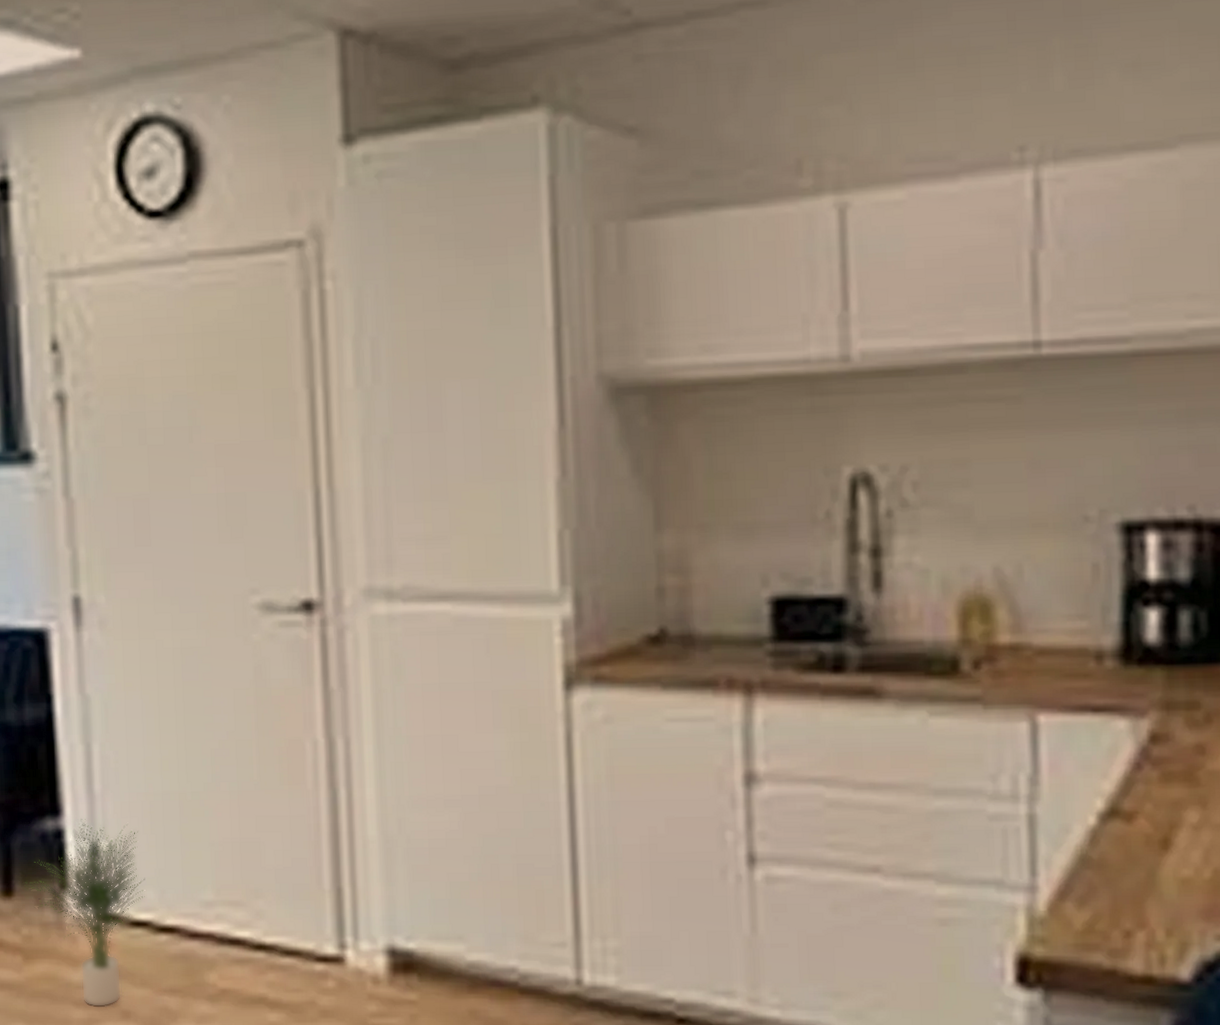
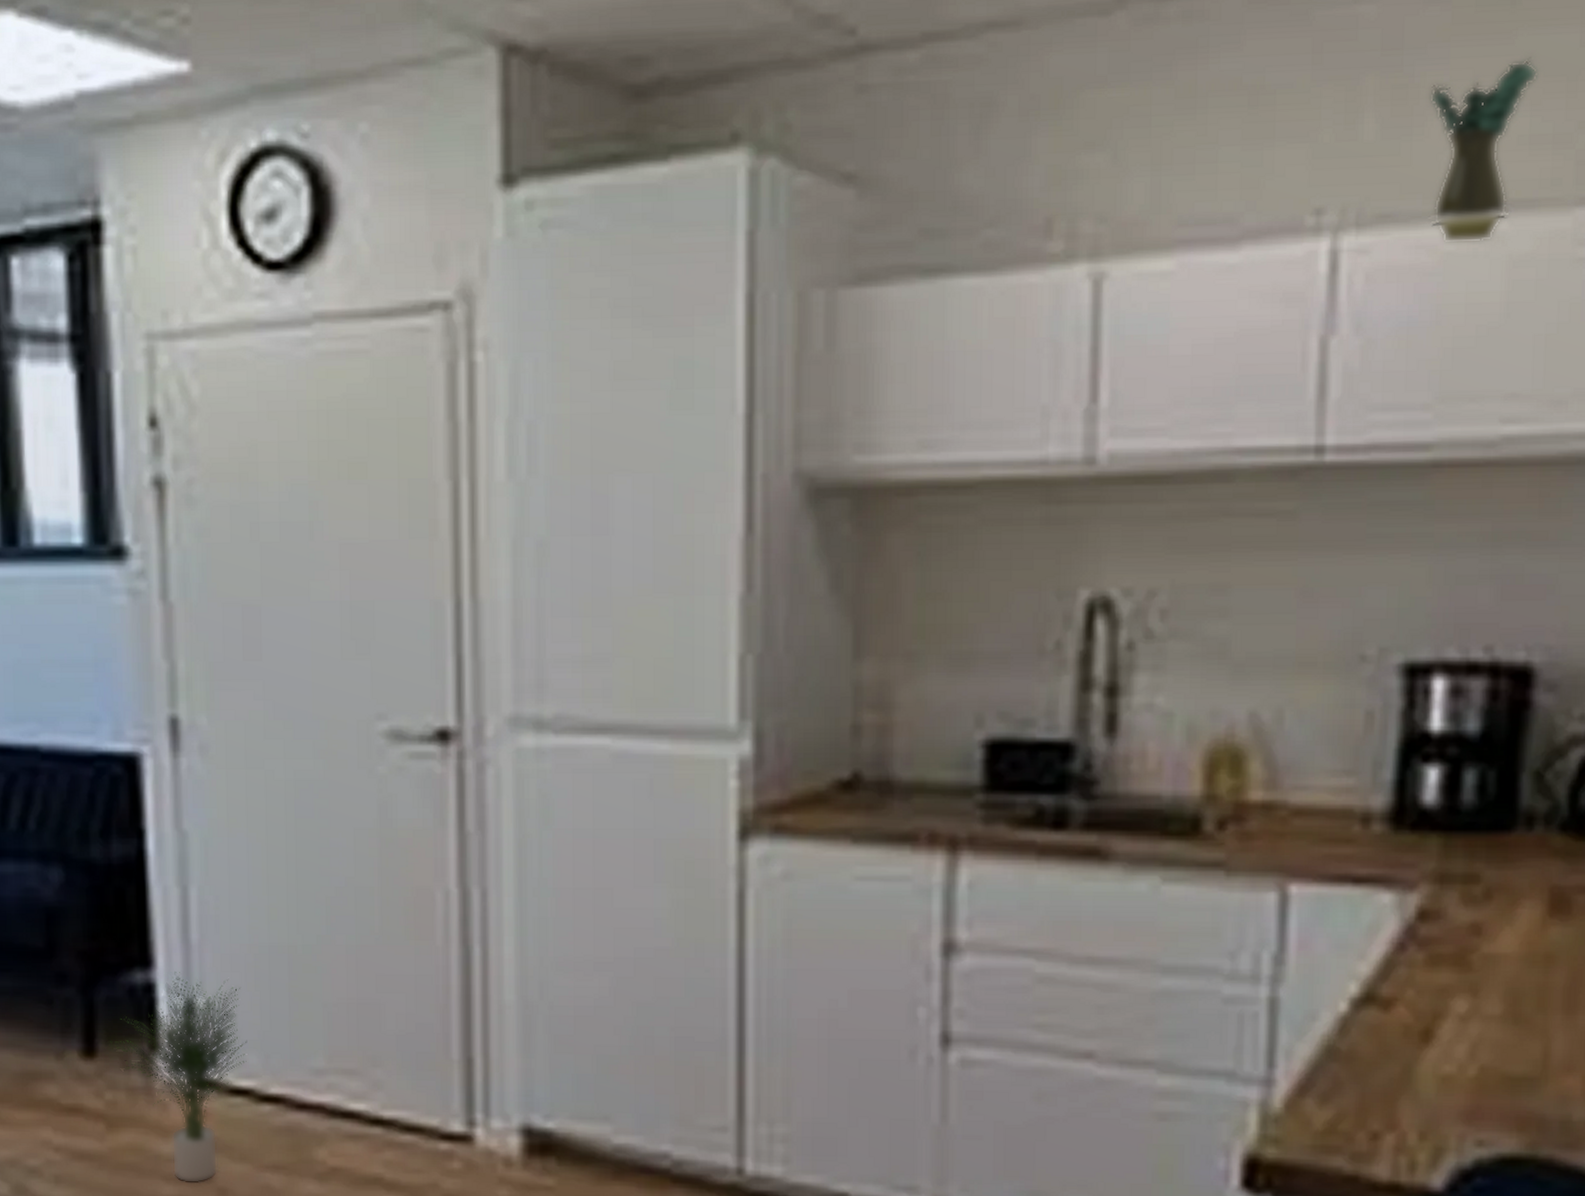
vase: none [1106,19,1194,172] -> present [1430,57,1539,244]

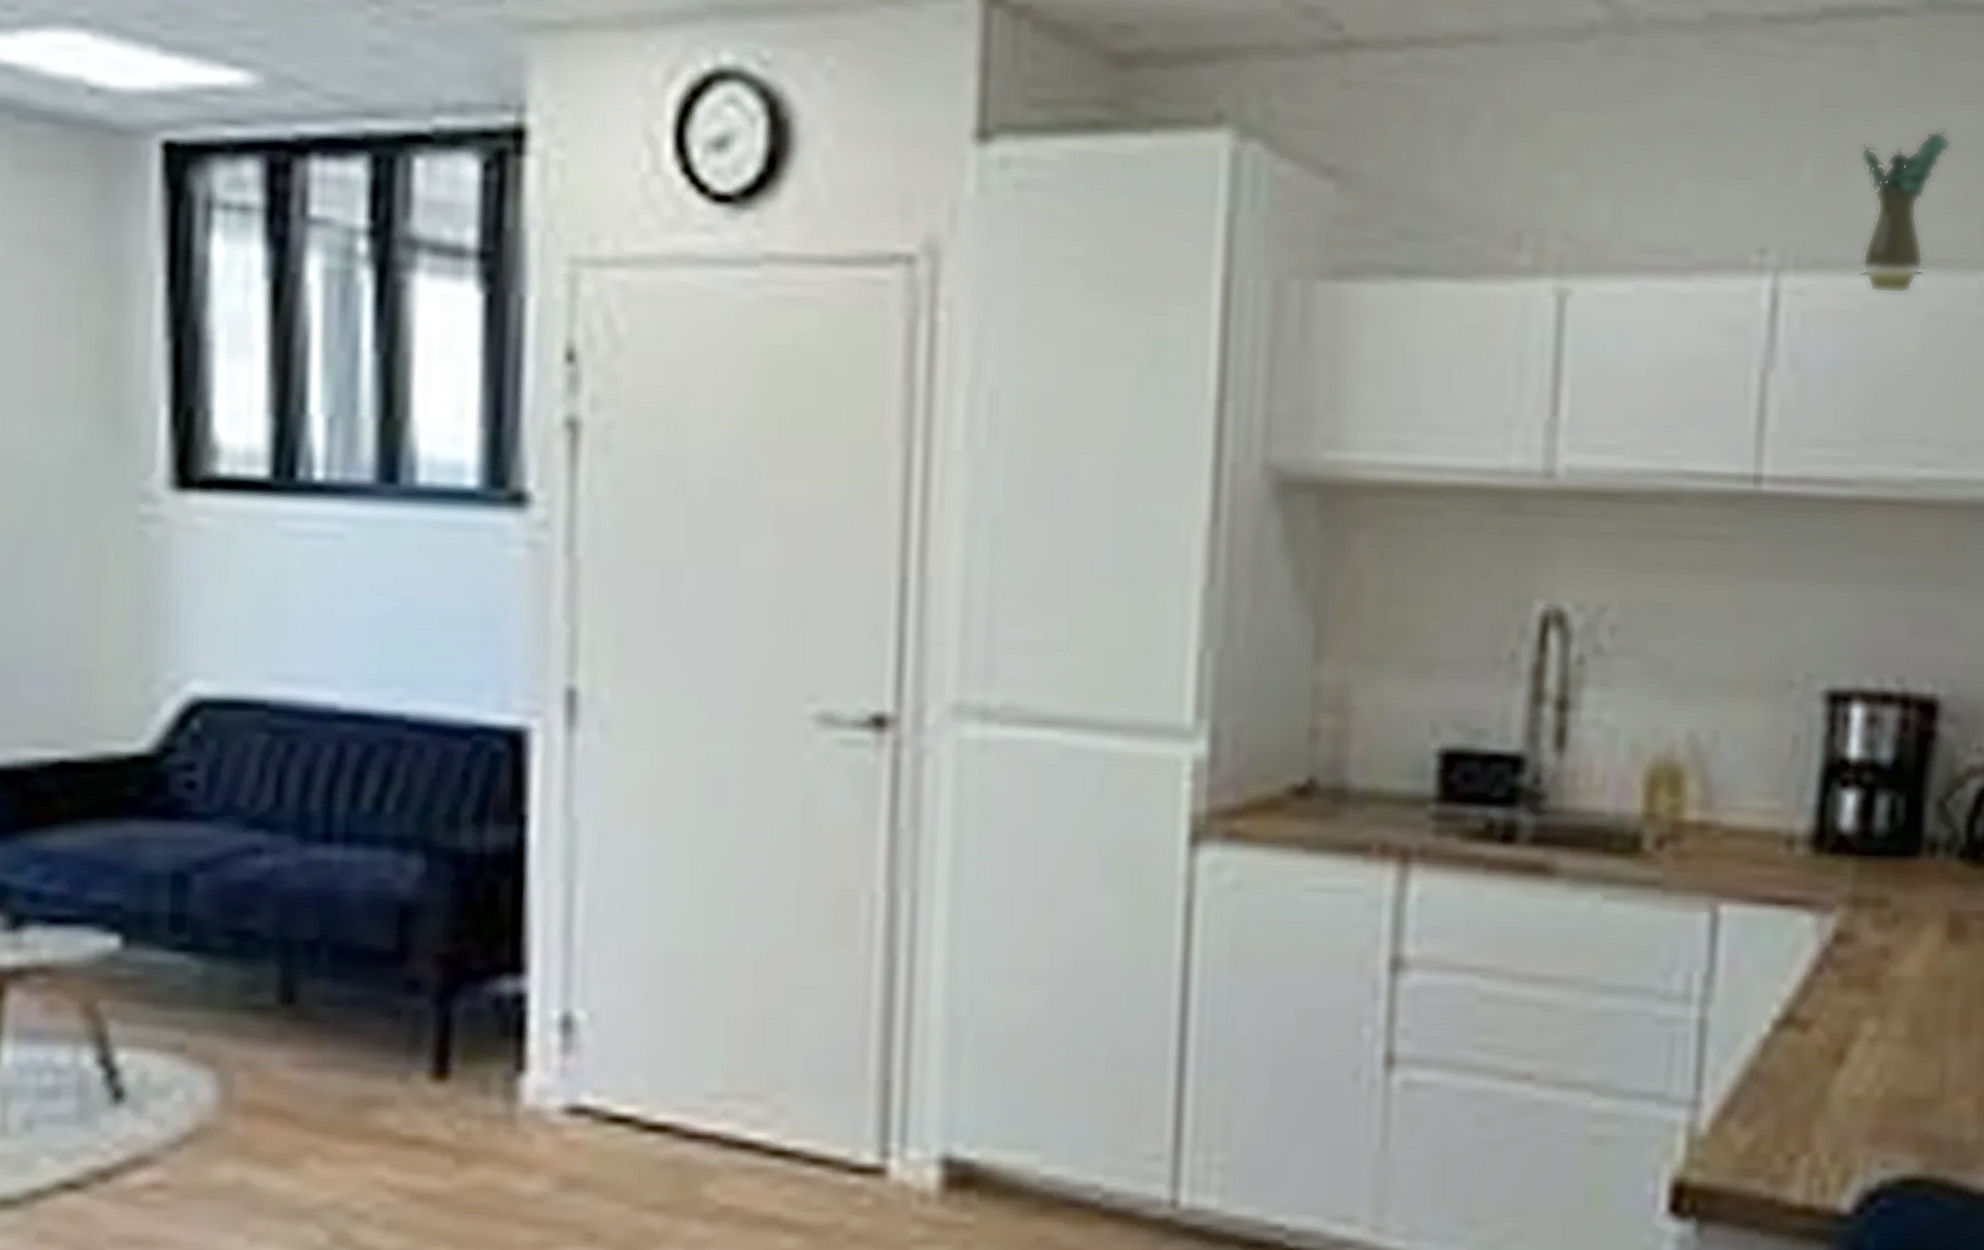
potted plant: present [110,972,247,1184] -> none [467,980,632,1228]

